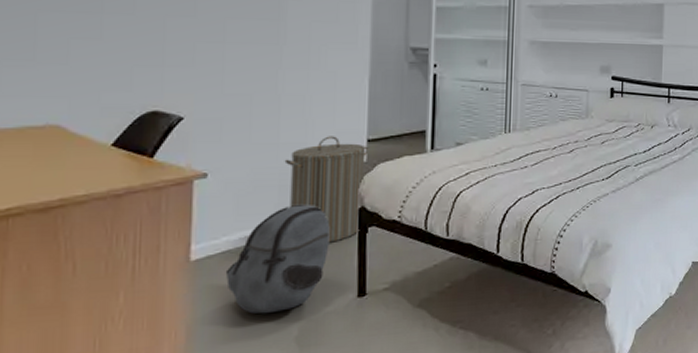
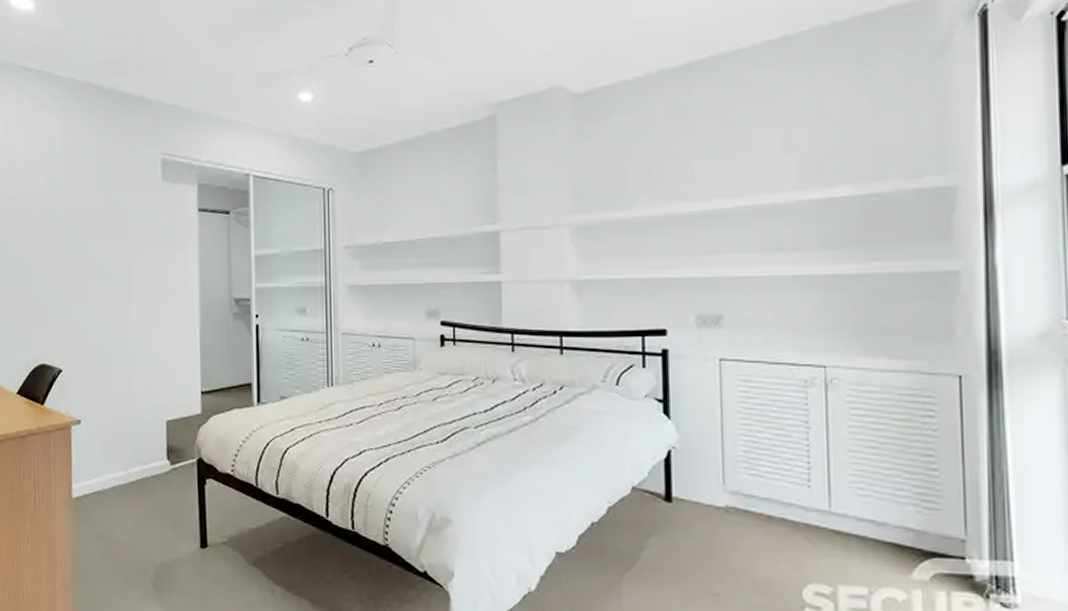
backpack: present [225,204,330,314] -> none [97,452,175,554]
laundry hamper: present [284,136,369,243] -> none [136,388,203,492]

